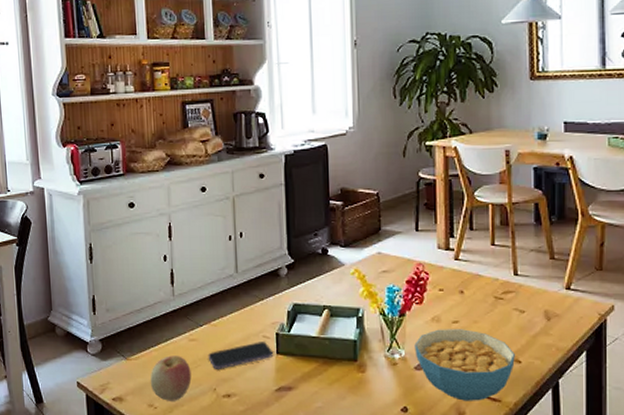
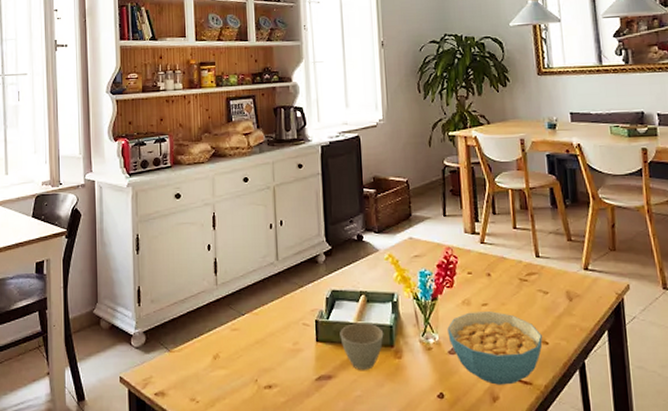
apple: present [150,356,192,401] -> none [192,346,234,394]
smartphone: present [208,342,274,369] -> none [249,329,314,359]
cup: none [301,337,347,383] -> present [340,323,384,370]

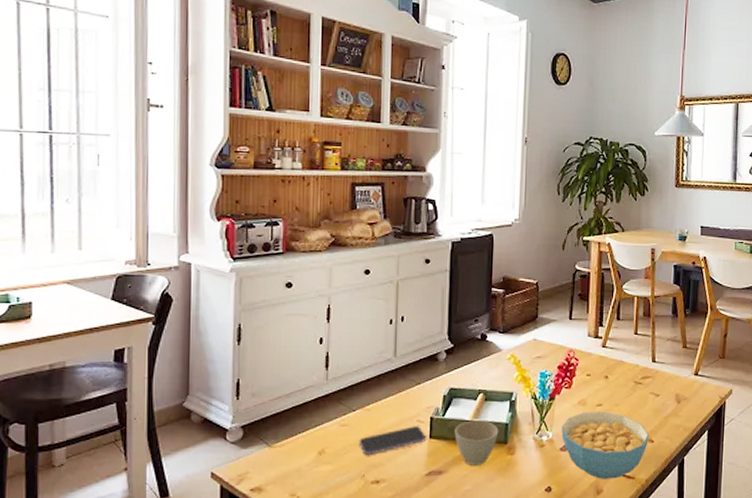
smartphone: none [249,329,314,359] -> present [359,426,427,455]

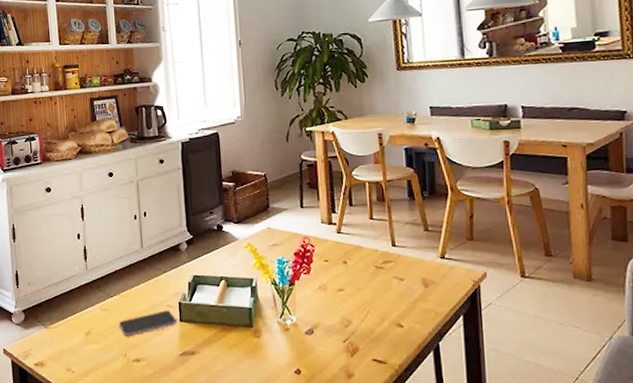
cup: present [454,420,499,466] -> none [202,305,244,347]
cereal bowl: present [561,412,649,479] -> none [304,296,397,363]

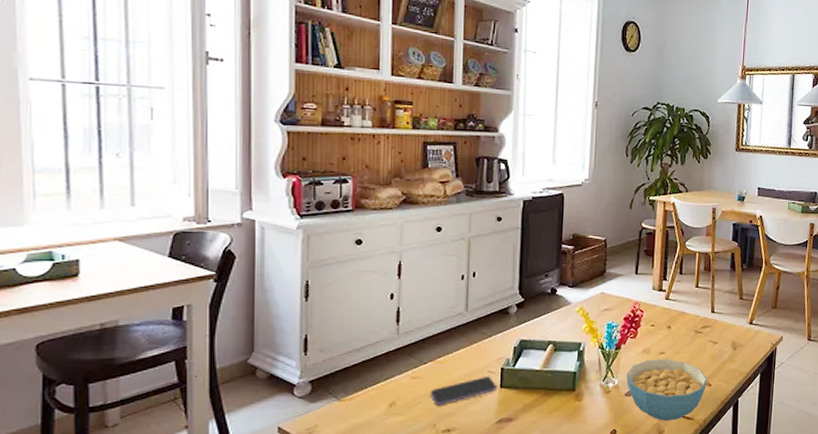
cereal bowl: none [304,296,397,363] -> present [626,359,707,421]

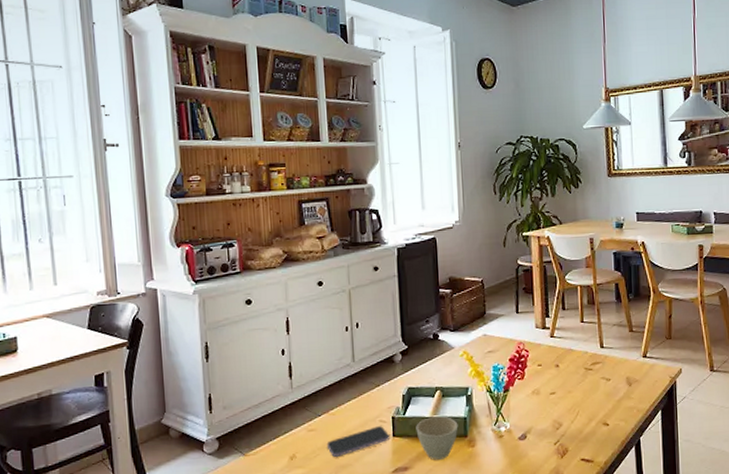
cup: none [524,370,567,412] -> present [416,416,458,460]
cereal bowl: present [626,359,707,421] -> none [518,399,604,465]

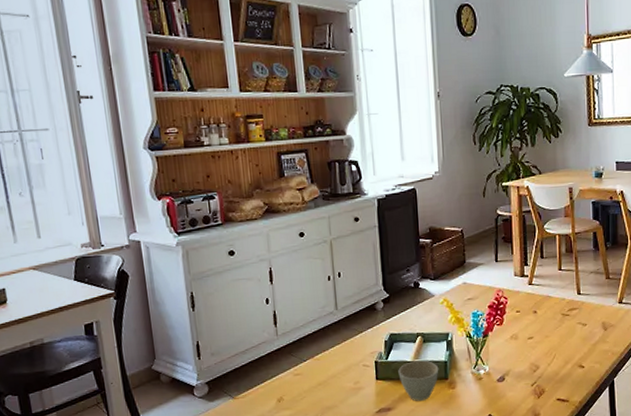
smartphone: present [326,426,390,457] -> none [312,370,374,399]

